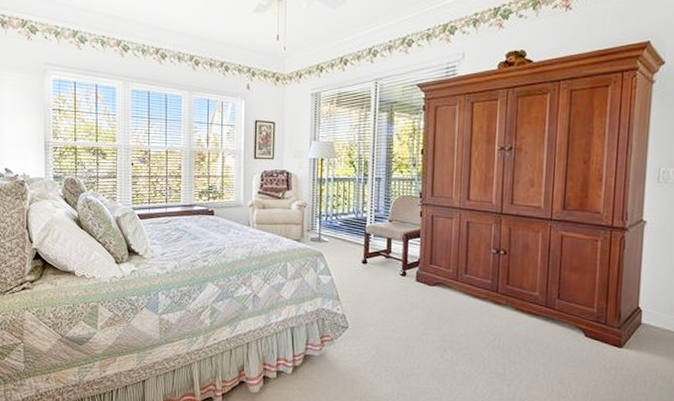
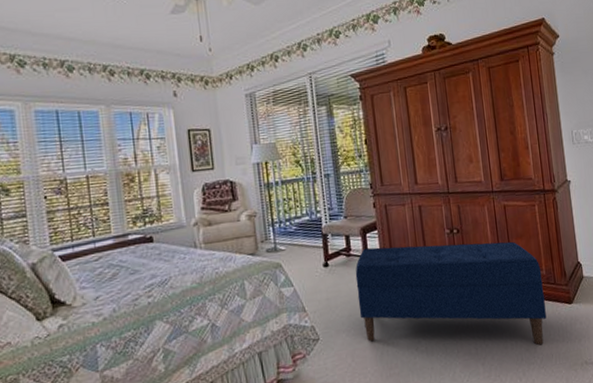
bench: none [390,254,592,382] -> present [355,241,547,345]

